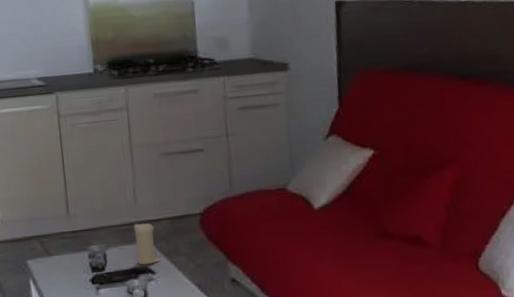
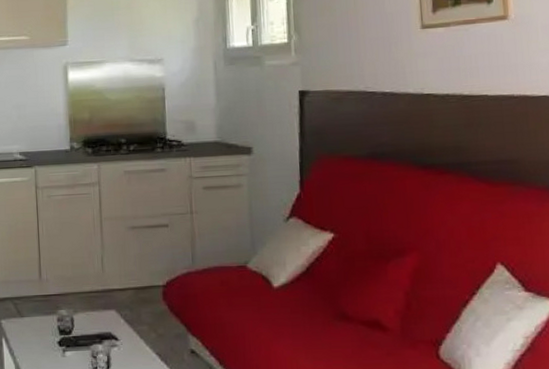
candle: present [133,221,159,266] -> none [100,290,123,332]

